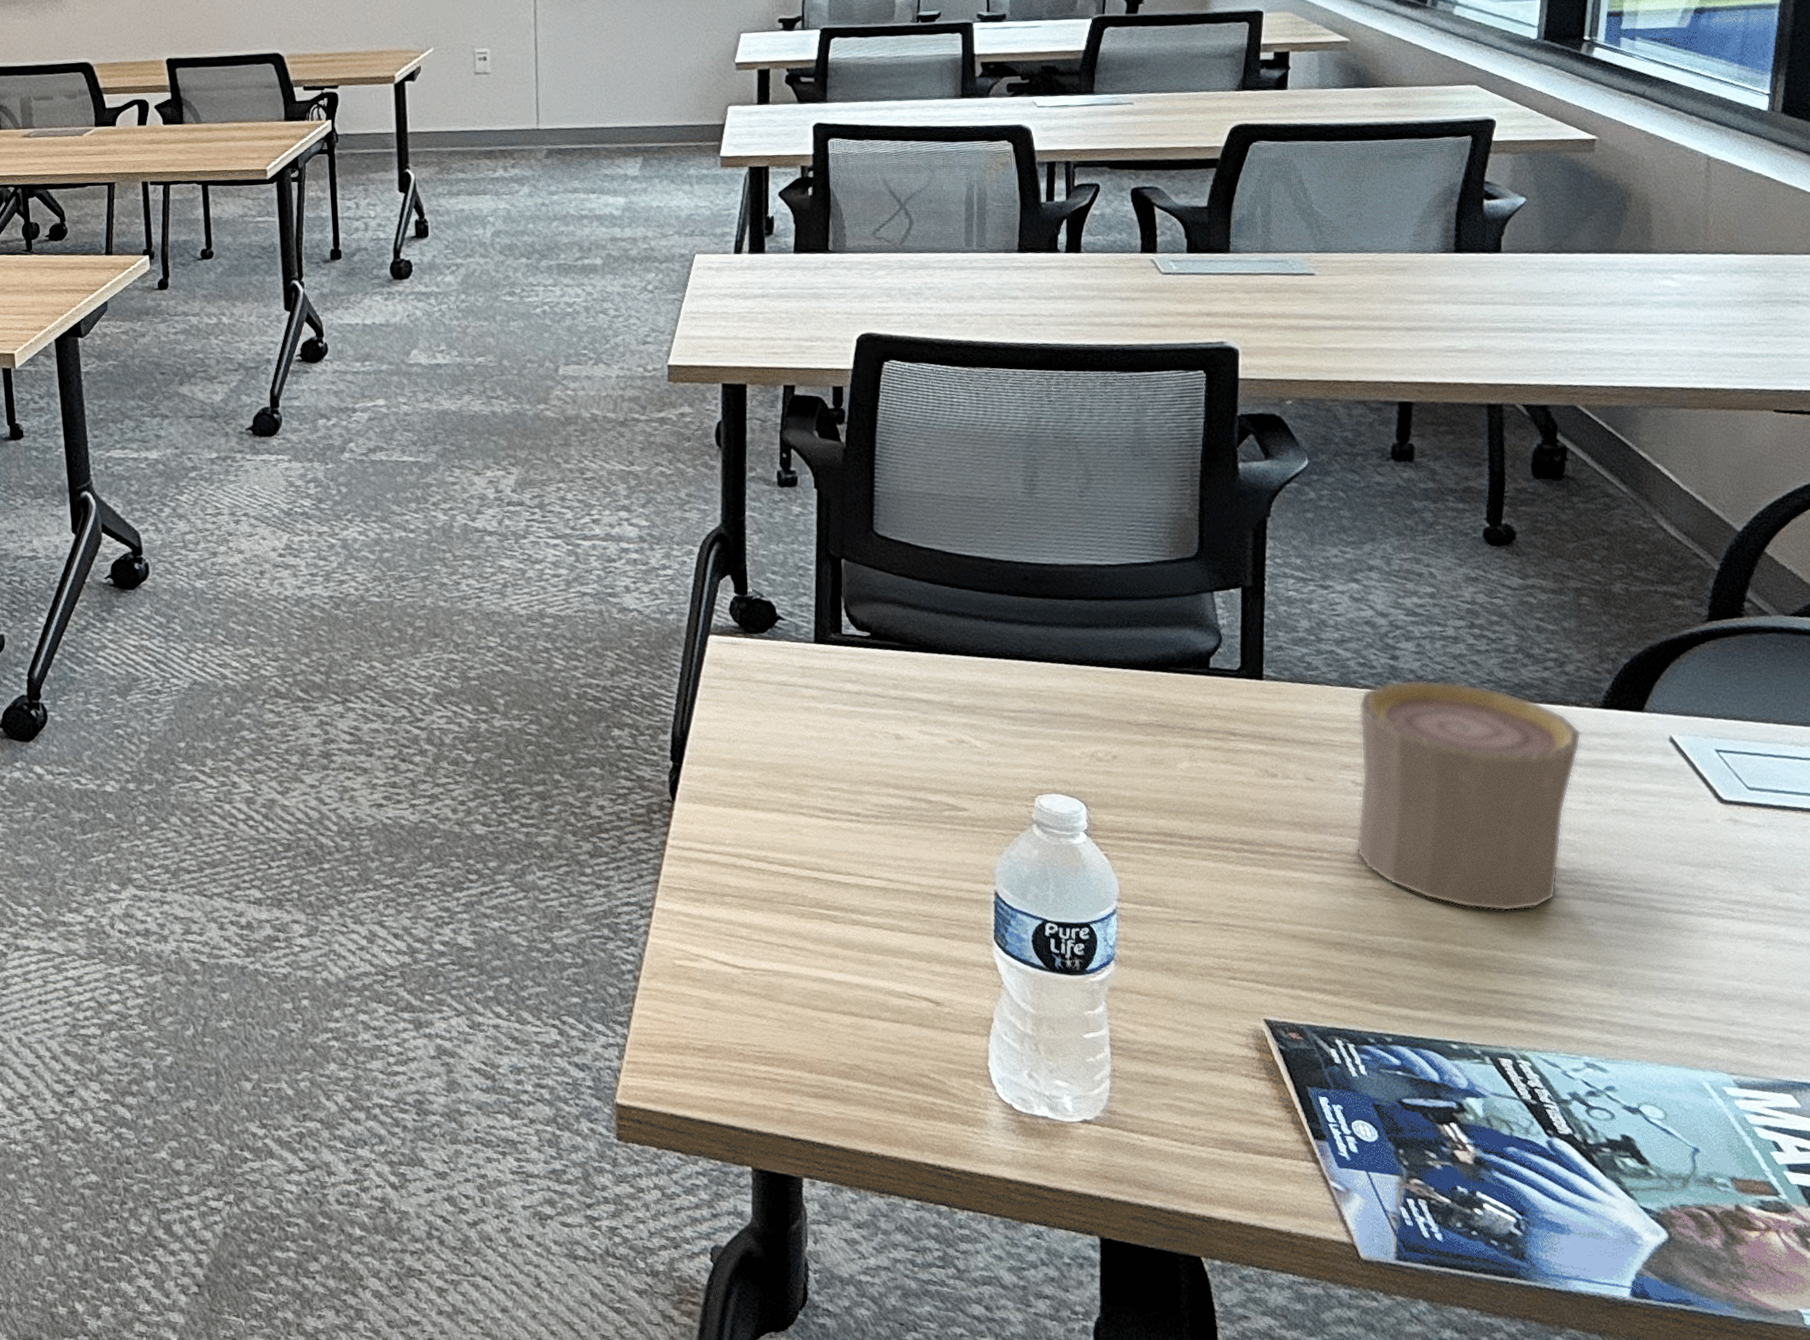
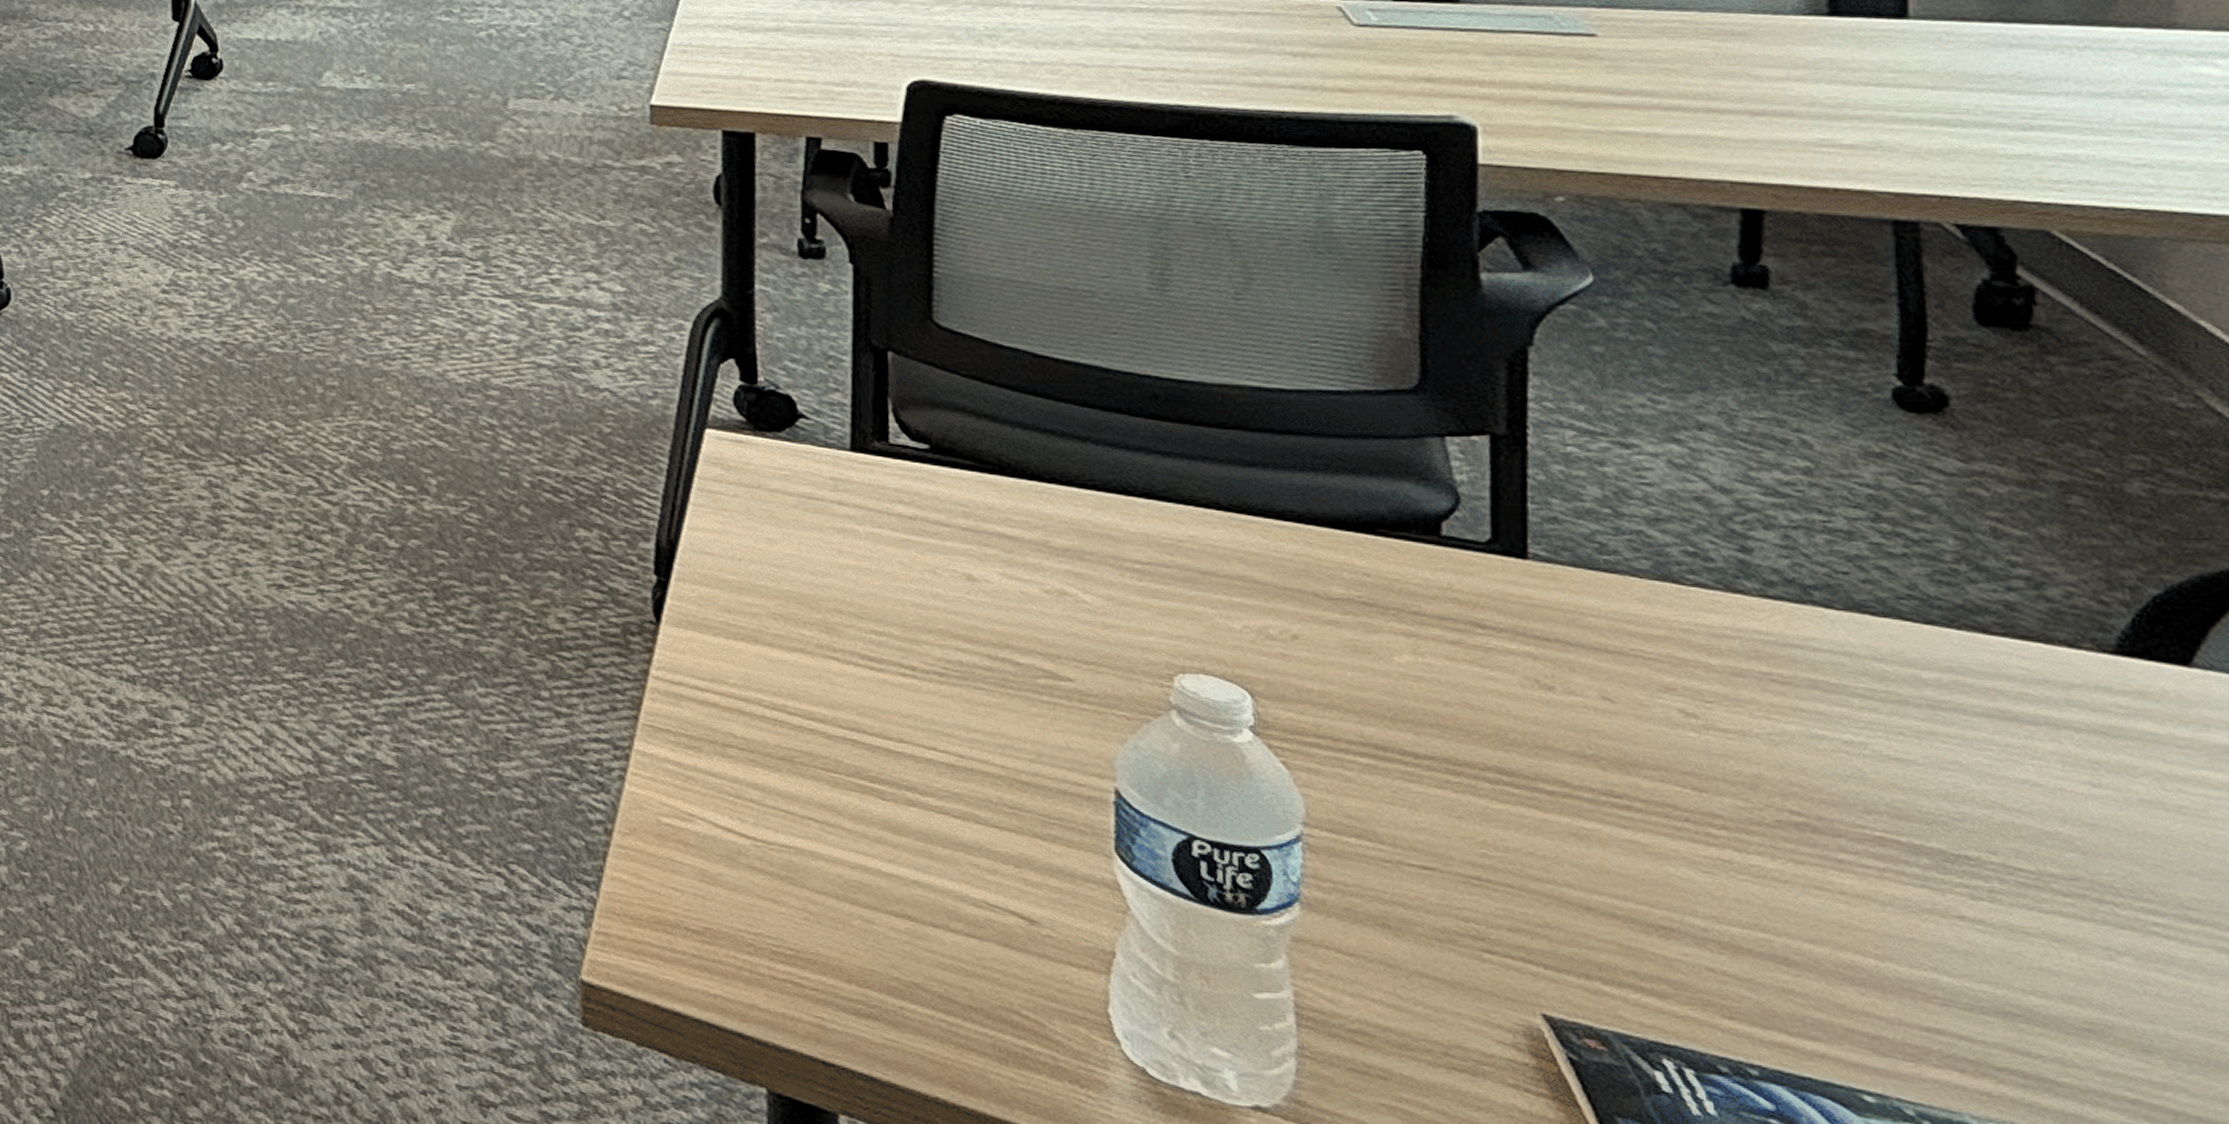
cup: present [1356,679,1582,912] -> none [1686,581,2079,923]

